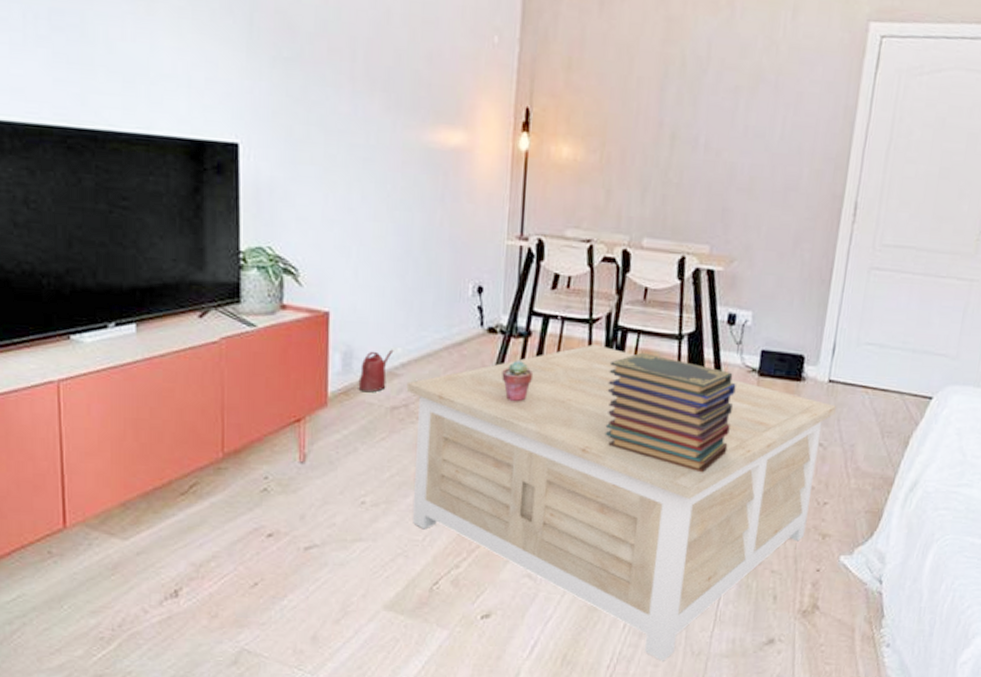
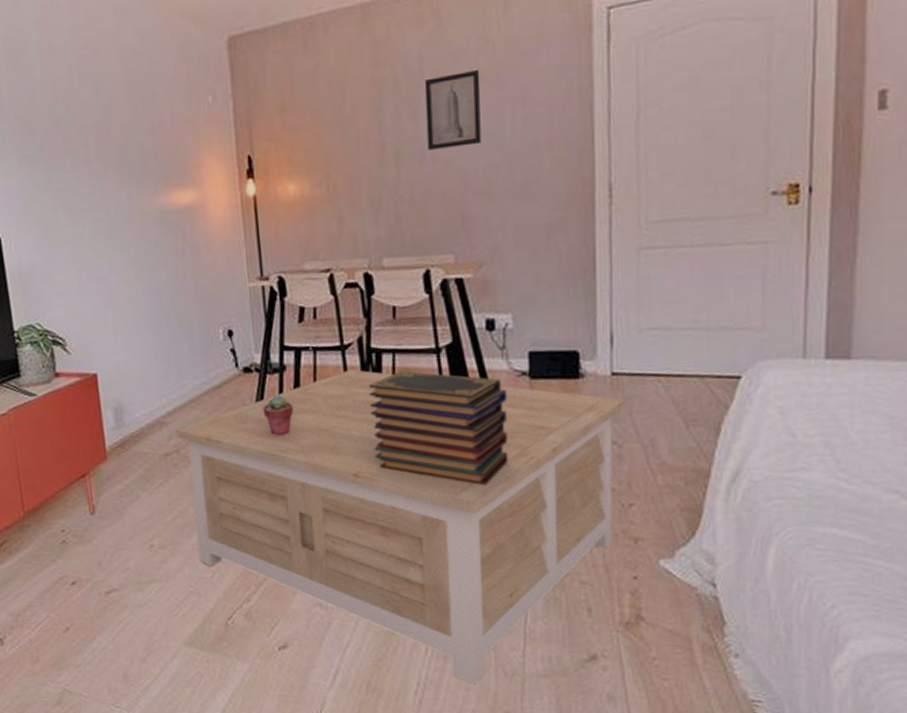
watering can: present [358,349,394,393] -> none [131,400,159,443]
wall art: none [702,66,761,142] -> present [424,70,482,150]

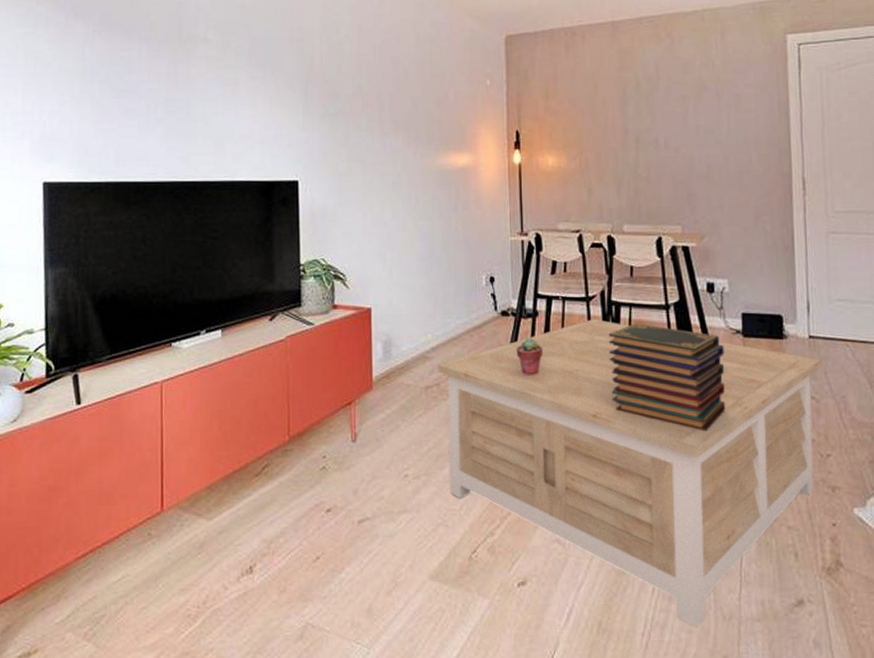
wall art: present [424,70,482,150] -> none [659,81,704,139]

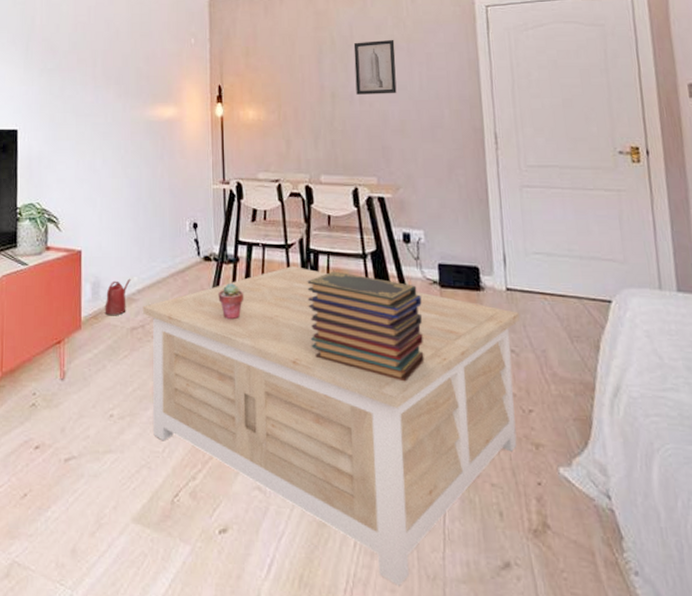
watering can: none [397,336,425,375] -> present [105,278,131,316]
wall art: none [659,81,704,139] -> present [353,40,397,95]

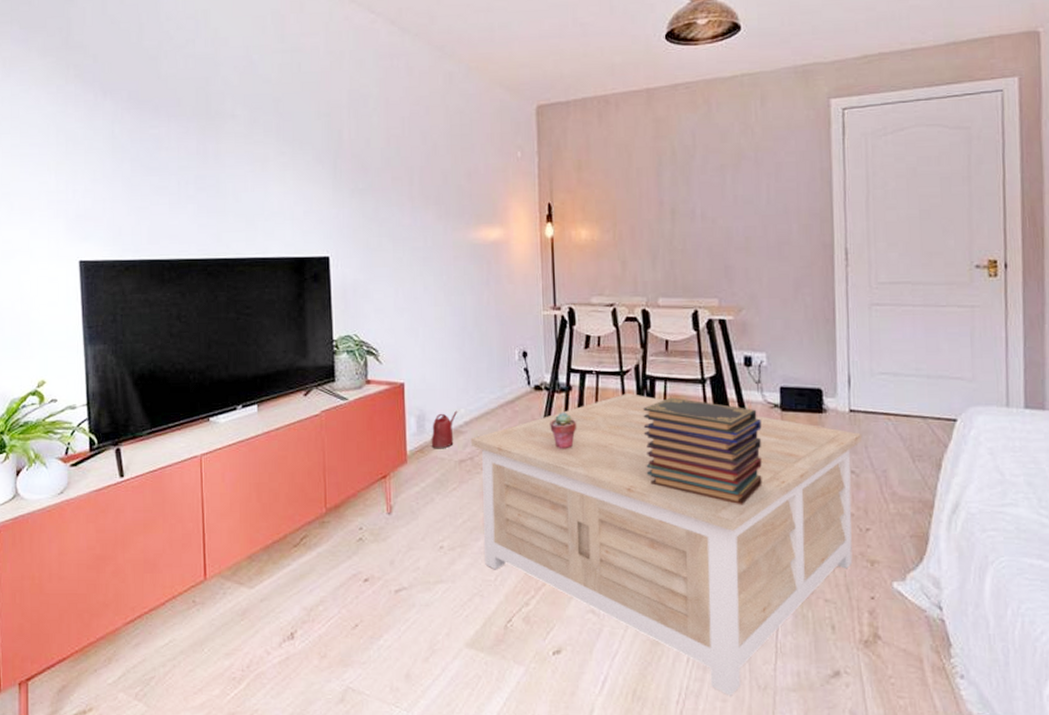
wall art: present [353,40,397,95] -> none [696,149,742,210]

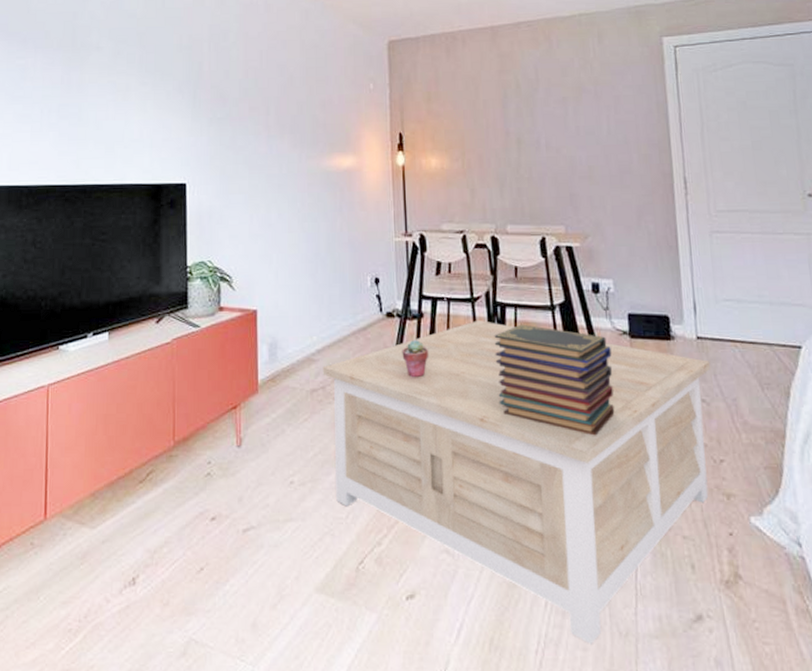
watering can: present [431,410,458,449] -> none [283,338,310,378]

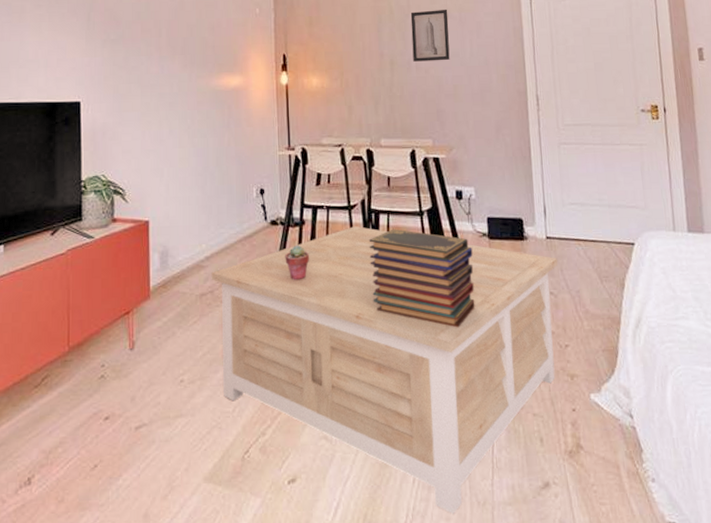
wall art: none [539,83,584,140] -> present [410,10,450,62]

